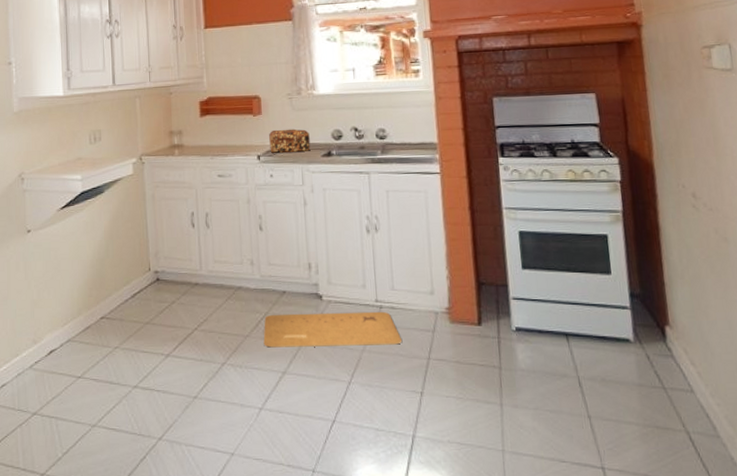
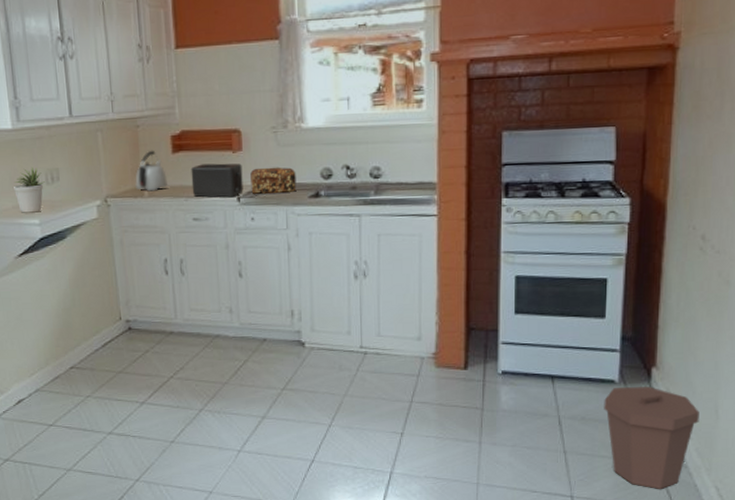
potted plant: none [60,128,88,170] -> present [12,166,45,213]
kettle: none [166,114,196,151] -> present [134,150,169,192]
toaster: none [216,125,263,156] -> present [191,163,243,198]
doormat: present [263,311,403,348] -> none [242,357,386,394]
trash can: none [622,346,723,463] -> present [604,386,700,490]

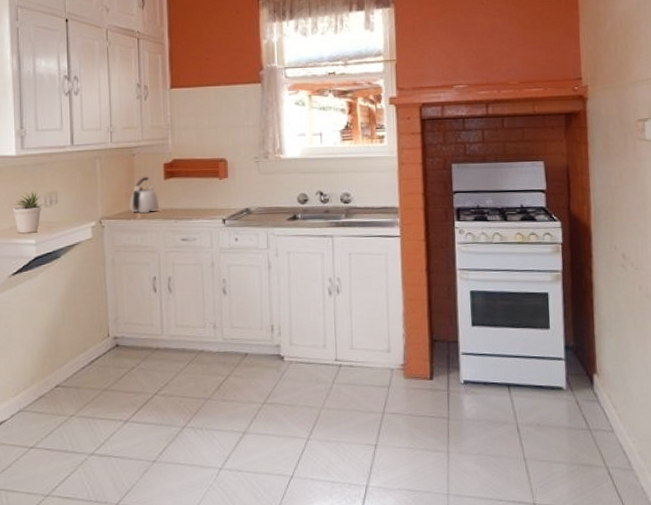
toaster: present [191,163,243,198] -> none [181,188,228,220]
bread loaf: present [250,167,297,194] -> none [235,192,276,217]
trash can: present [604,386,700,490] -> none [555,392,639,494]

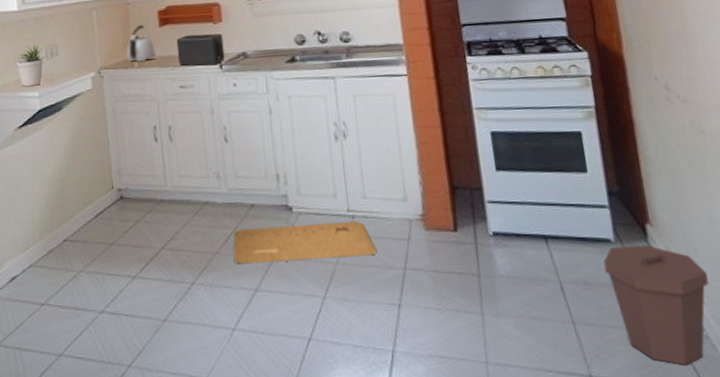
toaster: none [181,188,228,220] -> present [176,33,225,66]
doormat: none [224,369,360,409] -> present [233,221,377,264]
trash can: none [555,392,639,494] -> present [603,245,709,366]

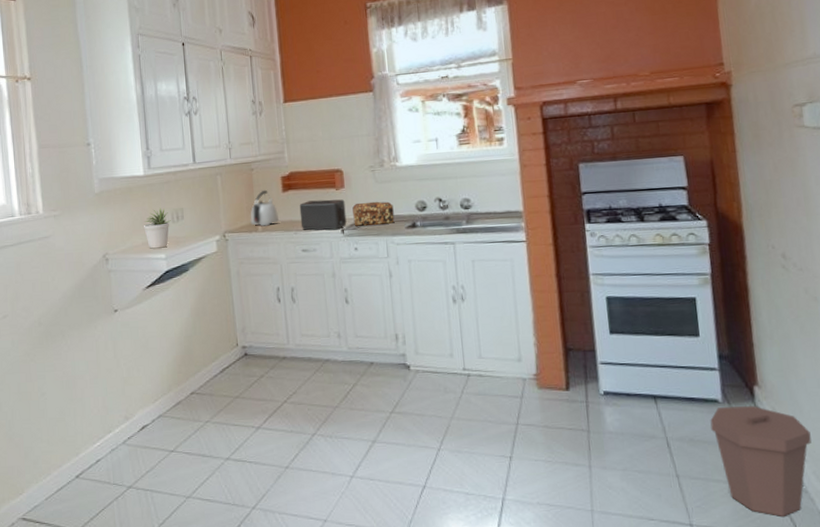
bread loaf: none [230,35,274,61] -> present [352,201,395,226]
doormat: present [233,221,377,264] -> none [352,379,491,418]

